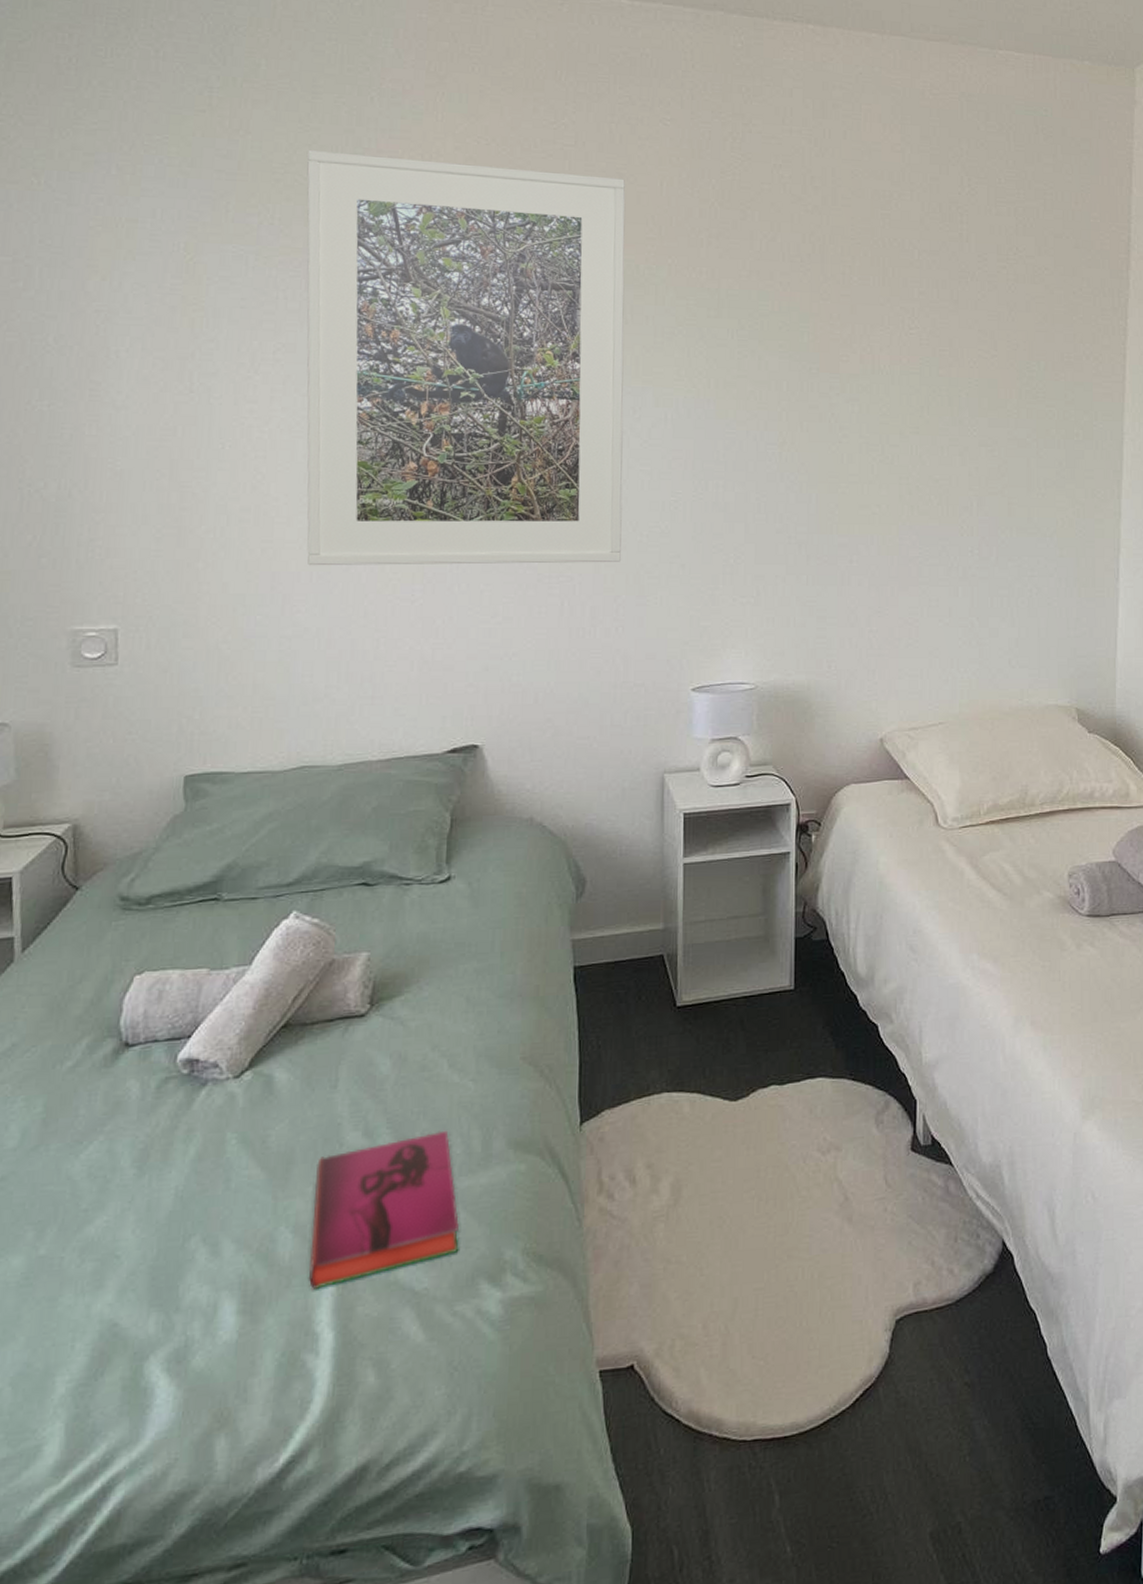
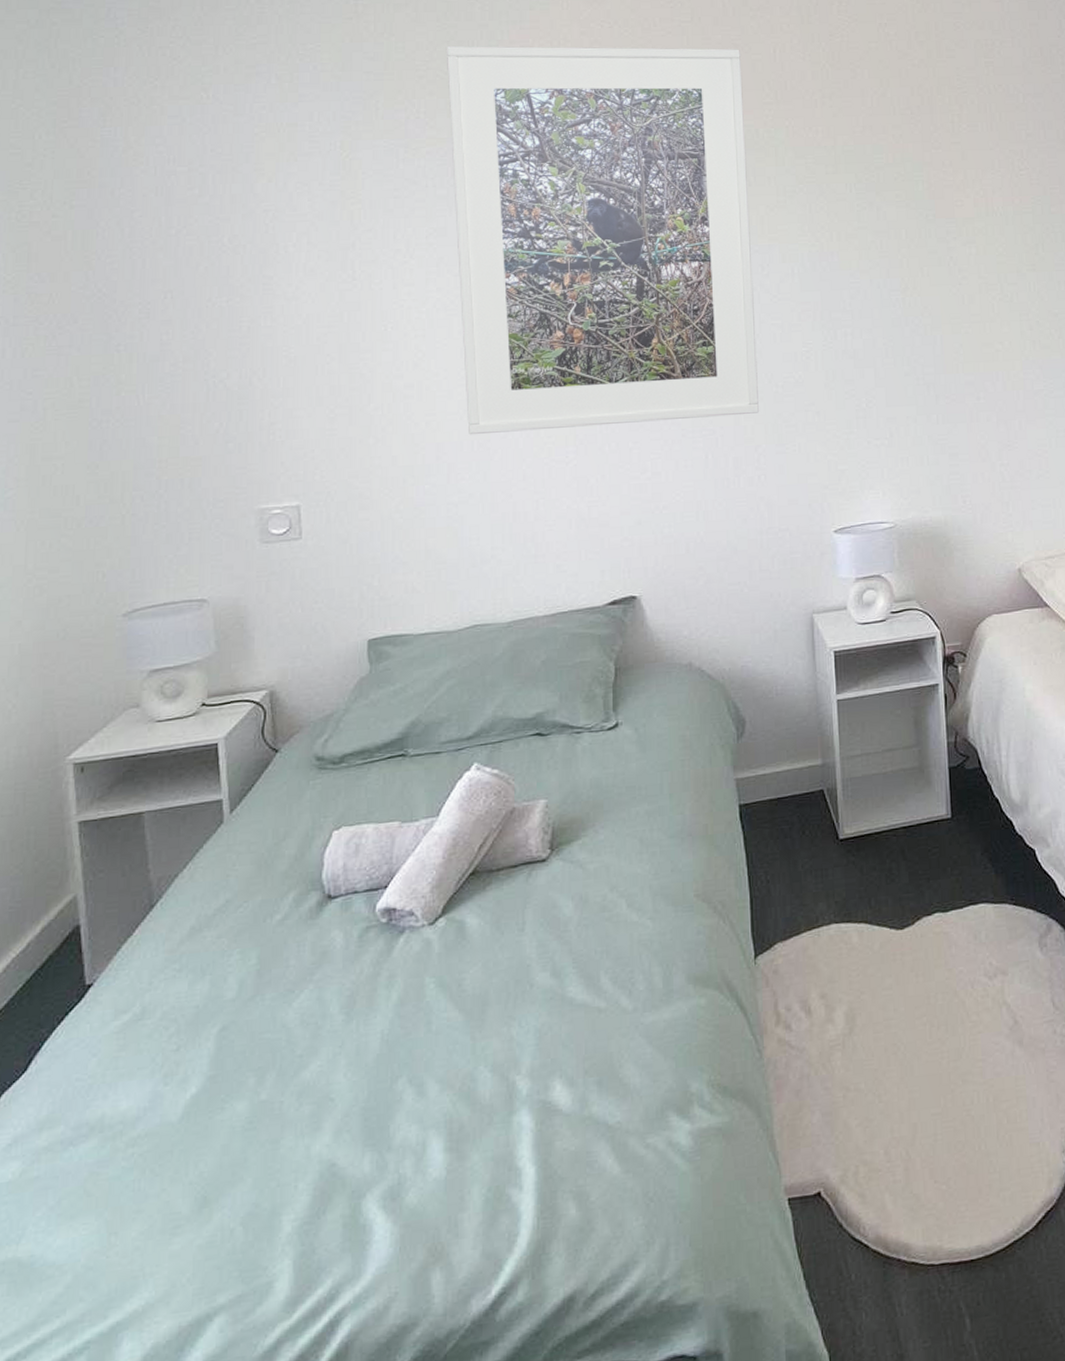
hardback book: present [308,1130,459,1291] -> none [508,968,648,1127]

